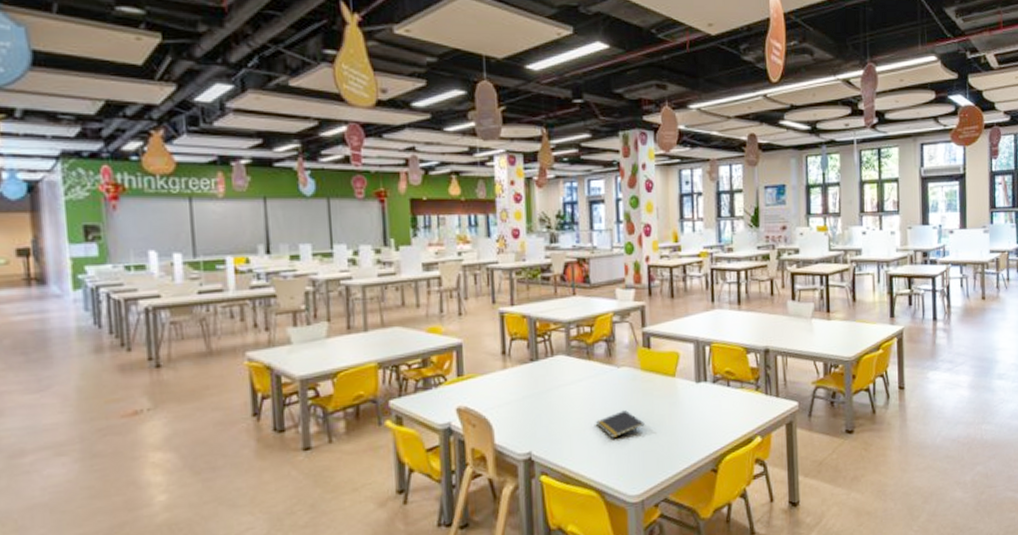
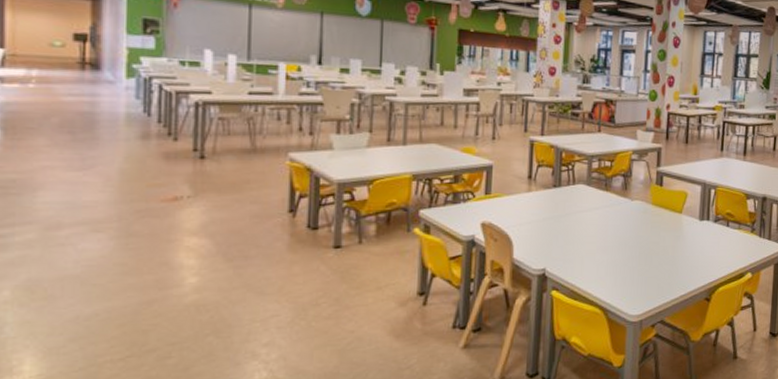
notepad: present [595,410,645,438] -> none [606,239,650,262]

